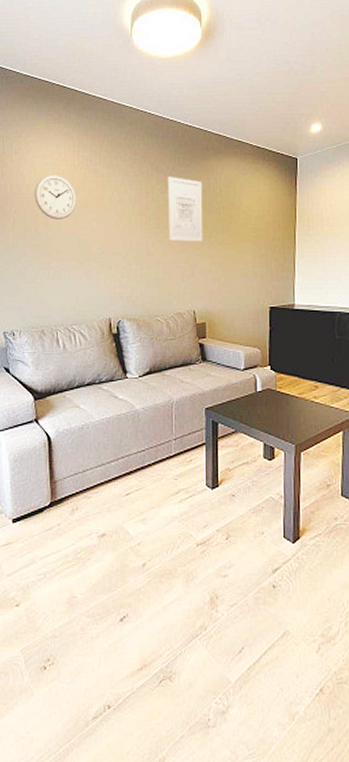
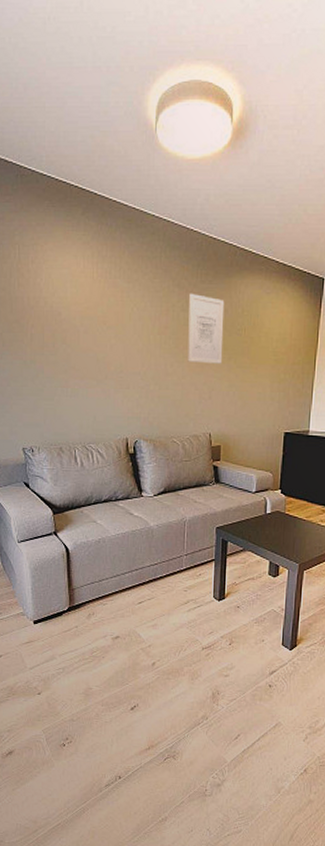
wall clock: present [35,174,76,219] -> none [52,287,95,335]

